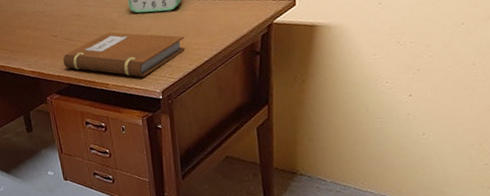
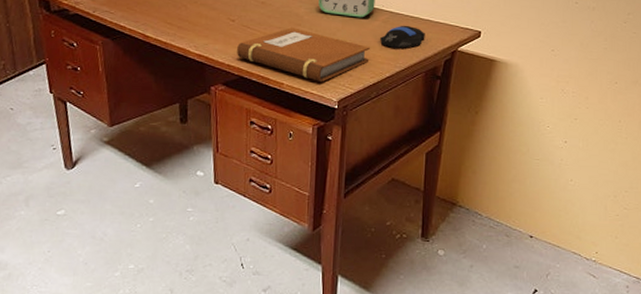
computer mouse: none [192,8,238,33] -> present [380,25,425,48]

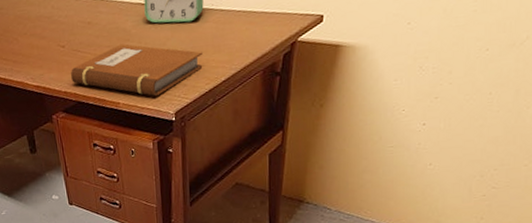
computer mouse: present [380,25,425,48] -> none [212,21,261,50]

